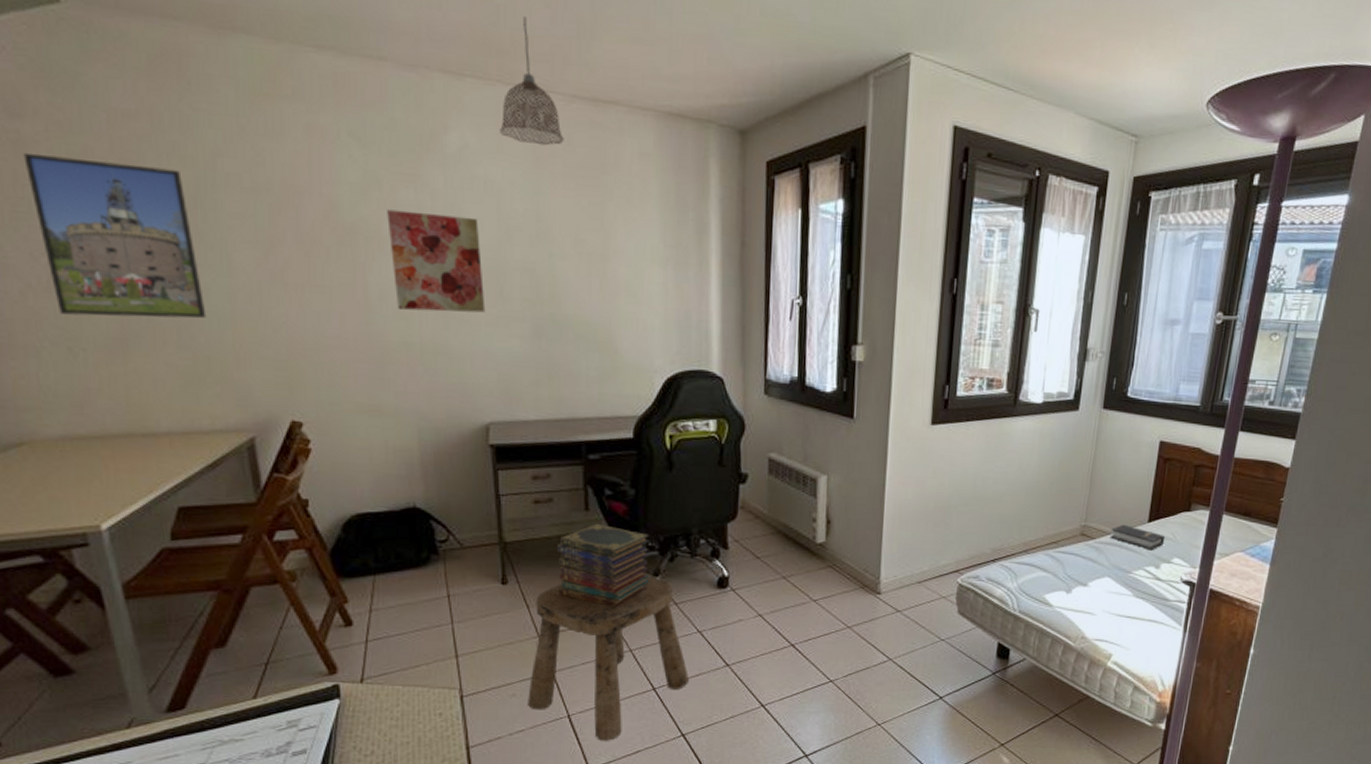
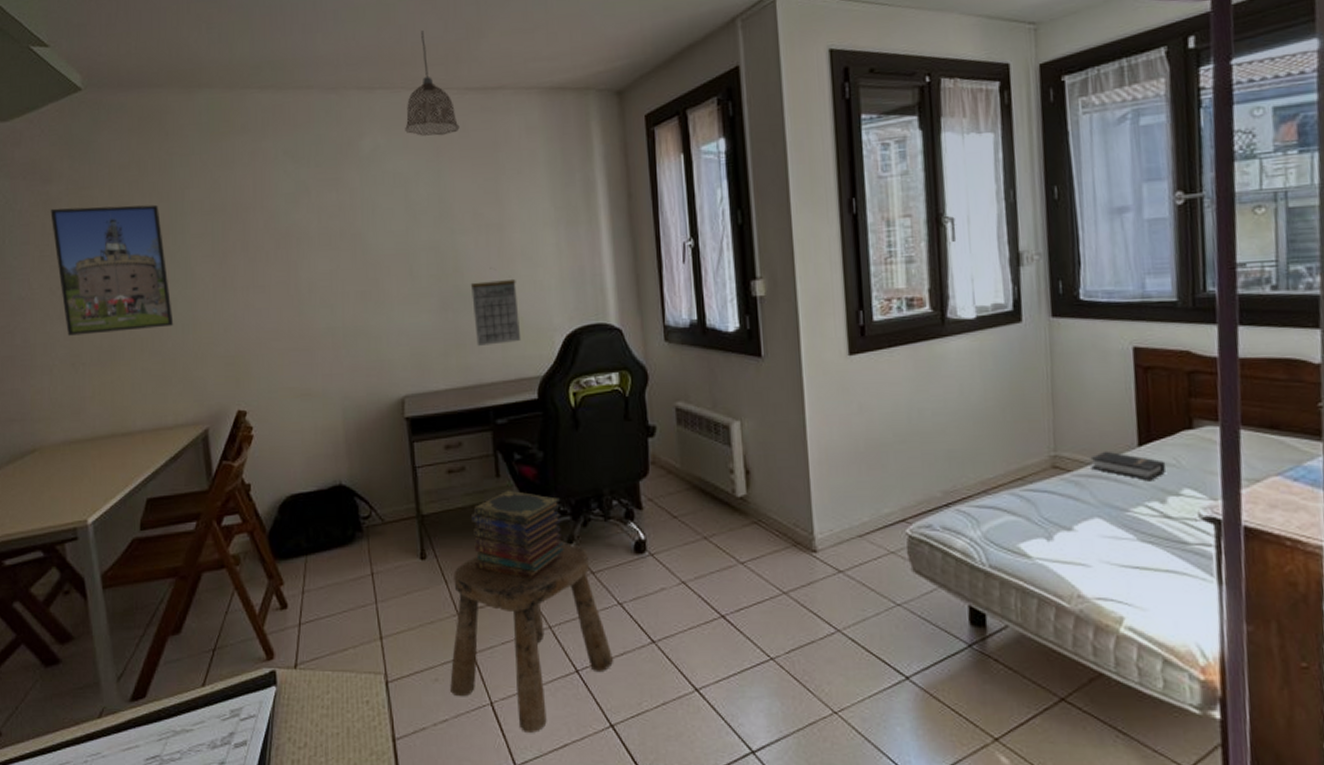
wall art: present [387,209,486,313] -> none [314,208,398,298]
calendar: none [567,299,620,380] -> present [470,268,522,346]

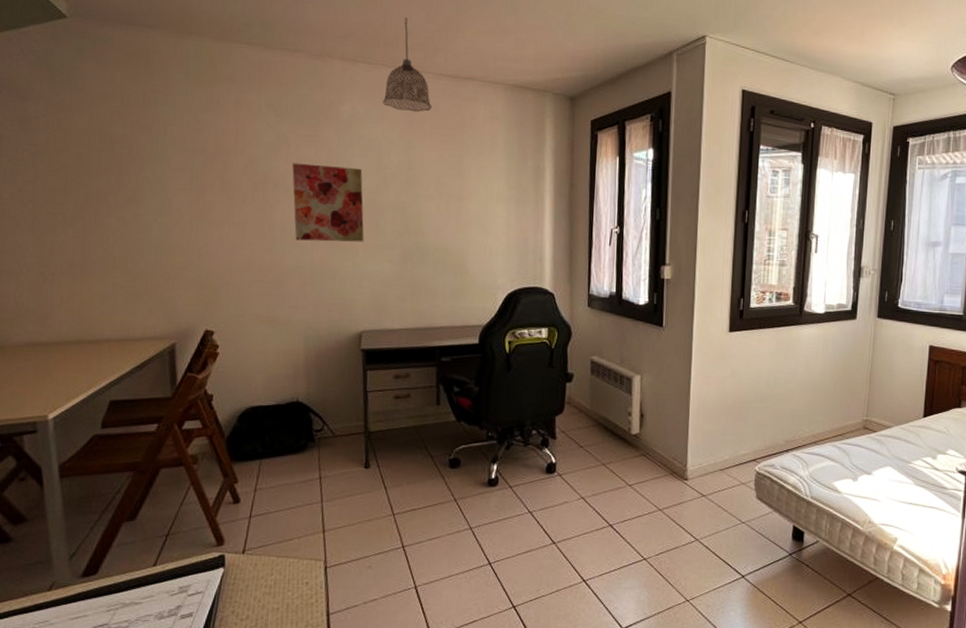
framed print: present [50,204,174,336] -> none [26,125,148,249]
wall art: none [314,208,398,298] -> present [292,163,364,242]
stool: present [450,539,614,733] -> none [381,458,521,611]
calendar: present [470,268,522,346] -> none [429,231,469,296]
book stack: present [470,490,565,580] -> none [411,416,490,490]
hardback book: present [1090,451,1167,481] -> none [890,419,940,443]

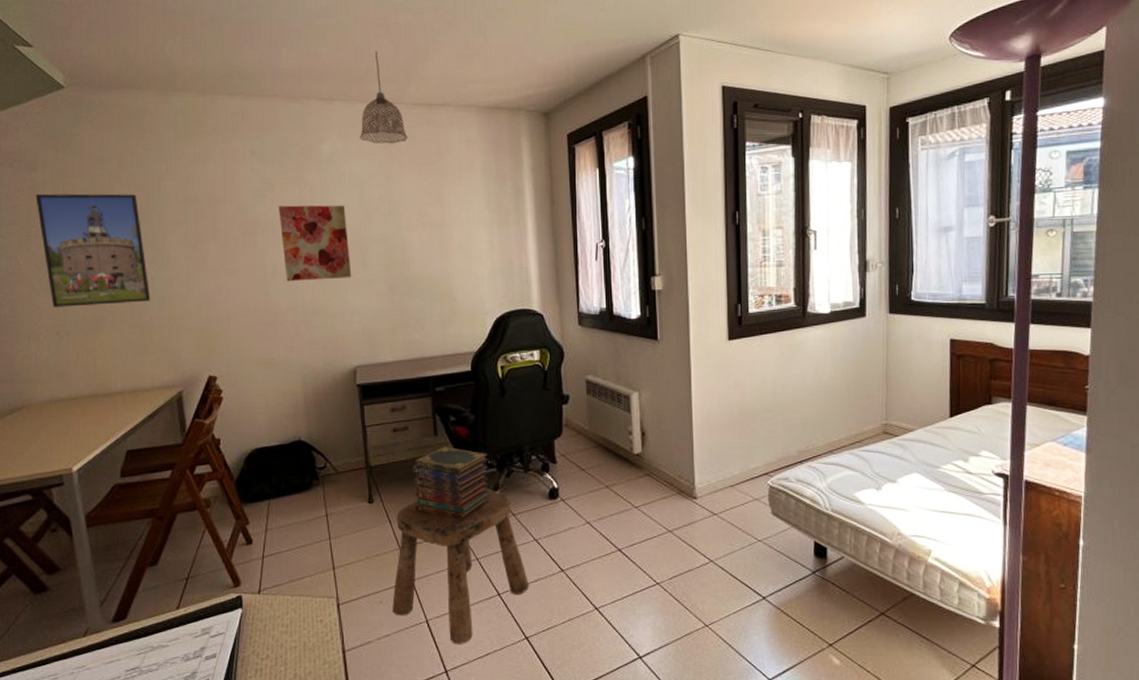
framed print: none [26,125,148,249] -> present [35,193,151,307]
stool: none [381,458,521,611] -> present [392,487,530,644]
book stack: none [411,416,490,490] -> present [412,446,491,521]

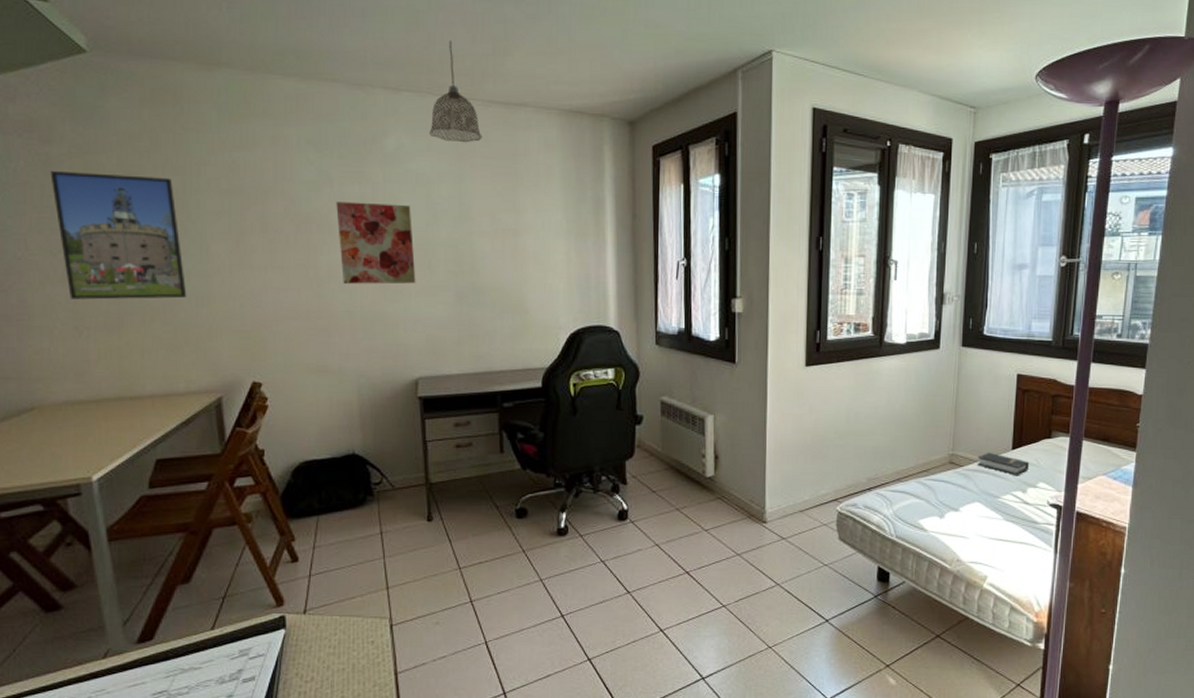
stool: present [392,487,530,644] -> none [450,507,595,666]
book stack: present [412,446,491,521] -> none [475,464,558,541]
hardback book: none [913,420,970,445] -> present [977,452,1030,476]

